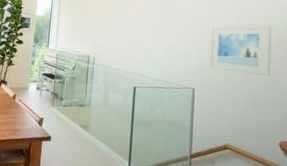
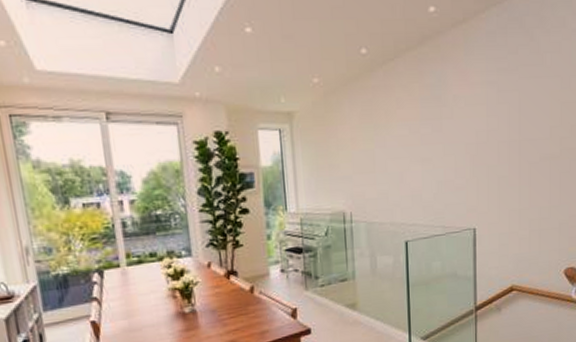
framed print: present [209,25,272,76] -> none [489,133,556,200]

